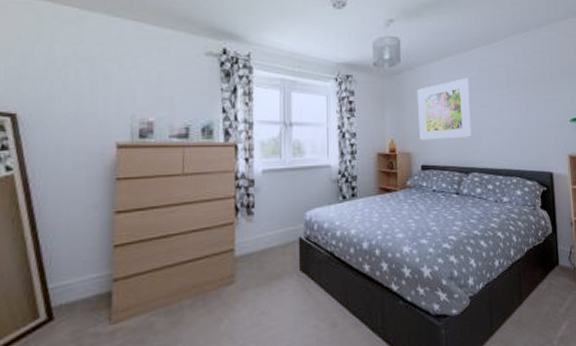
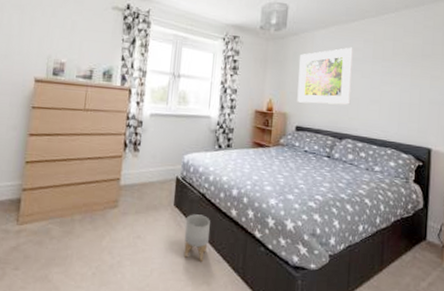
planter: none [314,276,344,329] -> present [183,214,210,262]

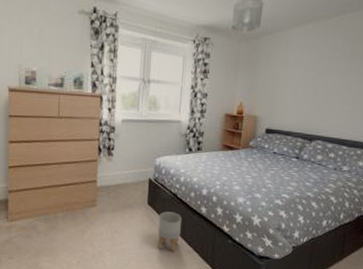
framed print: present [297,47,353,105] -> none [268,45,330,107]

